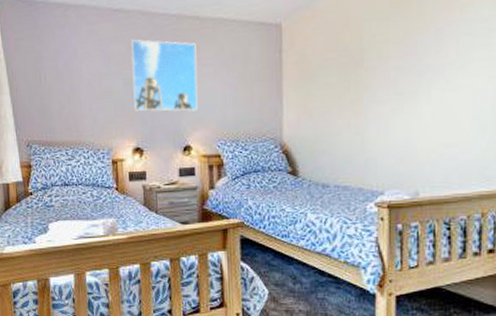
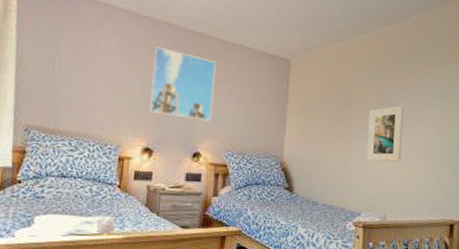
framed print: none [388,52,438,129] -> present [367,105,404,162]

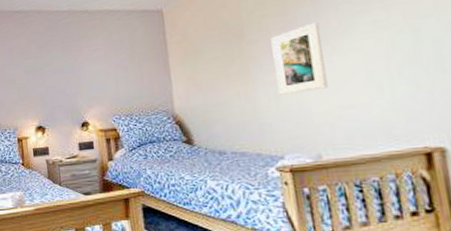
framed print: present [149,46,216,122] -> none [29,32,92,94]

